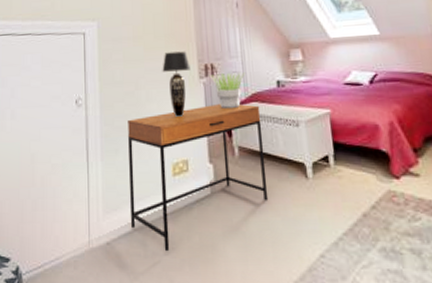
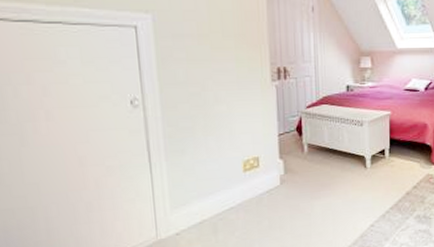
desk: present [128,104,269,252] -> none [194,106,332,236]
table lamp: present [162,51,191,118] -> none [231,53,263,119]
potted plant: present [209,72,245,109] -> none [281,77,318,111]

